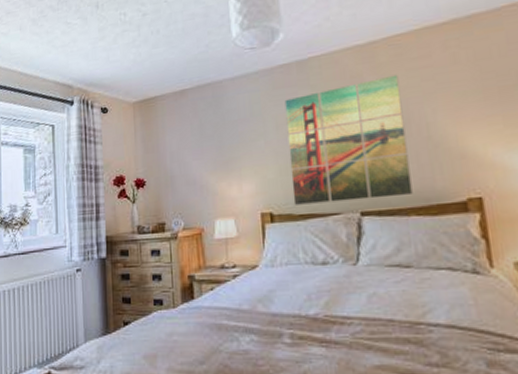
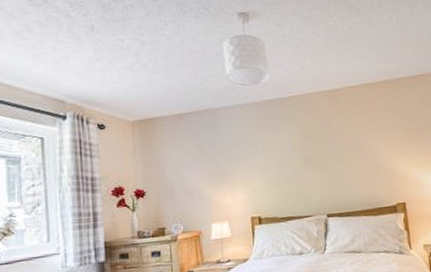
wall art: present [284,74,413,205] -> none [270,115,362,210]

